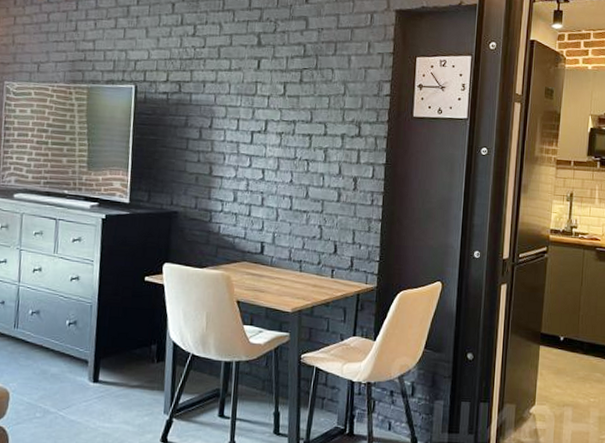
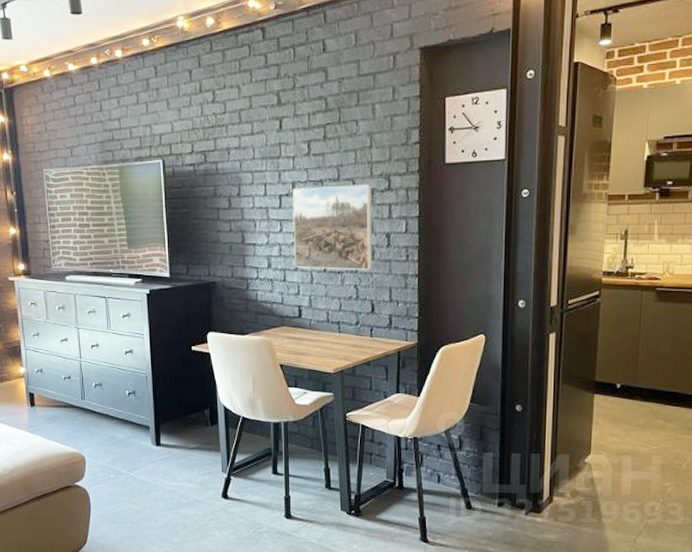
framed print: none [260,126,343,213] -> present [293,185,373,271]

